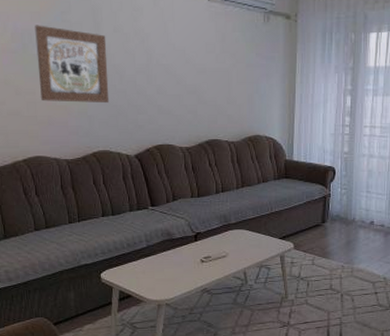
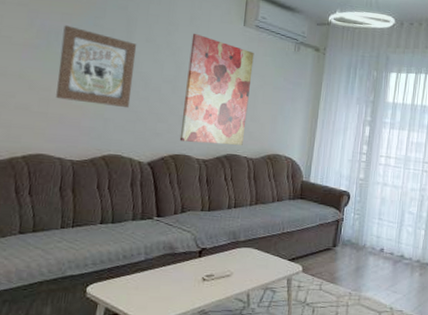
wall art: none [158,17,223,131] -> present [179,34,254,146]

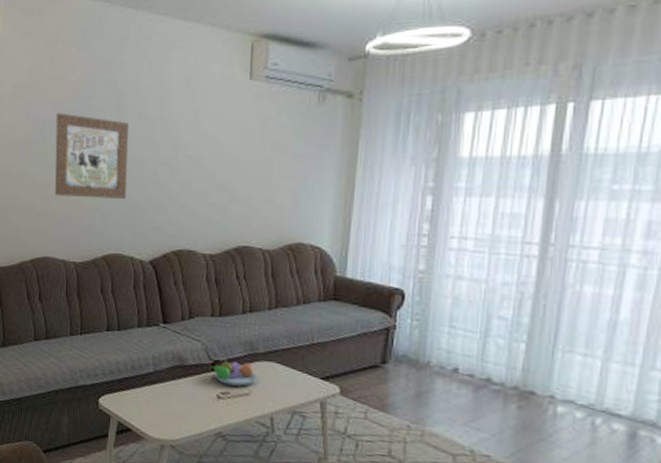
wall art: present [179,34,254,146] -> none [182,100,265,236]
fruit bowl: none [197,247,239,269] -> present [209,359,259,387]

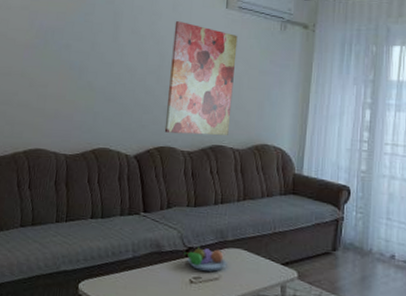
wall art: present [55,113,130,199] -> none [52,24,123,100]
wall art: none [182,100,265,236] -> present [164,21,238,136]

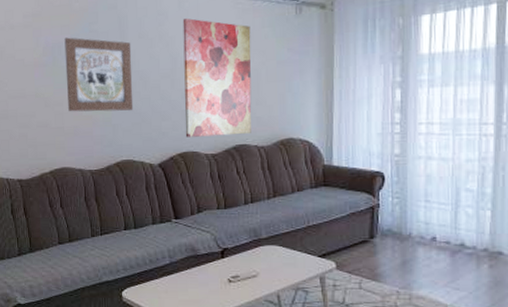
wall art: none [52,24,123,100] -> present [64,37,134,112]
fruit bowl: present [184,246,227,272] -> none [219,247,264,269]

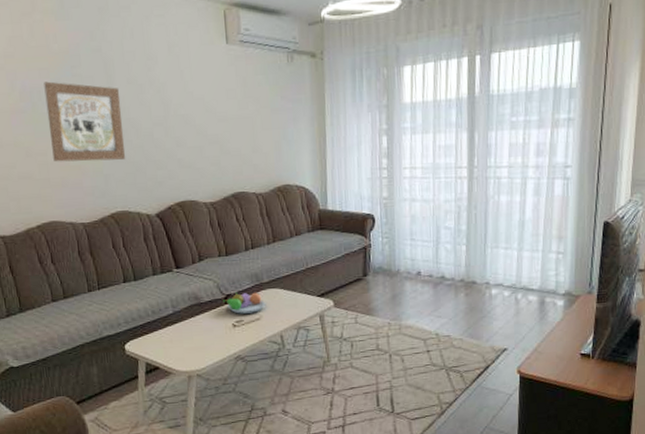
wall art: present [182,18,252,137] -> none [173,64,249,186]
fruit bowl: none [219,247,264,269] -> present [223,292,266,314]

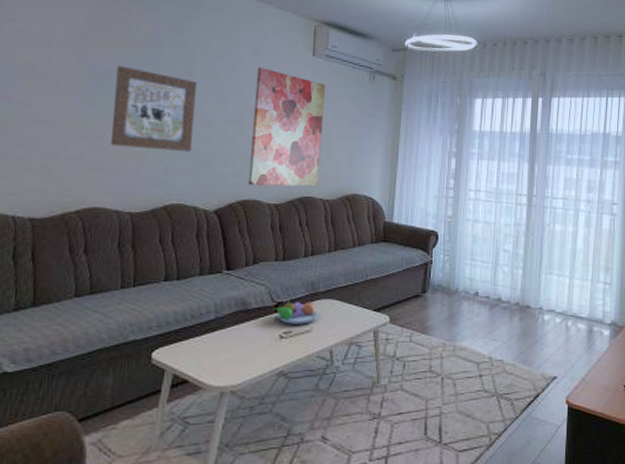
wall art: none [173,64,249,186] -> present [248,68,326,187]

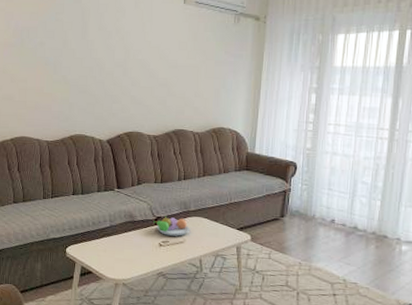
wall art: present [111,65,198,151] -> none [31,23,91,92]
wall art: present [248,68,326,187] -> none [132,17,195,121]

